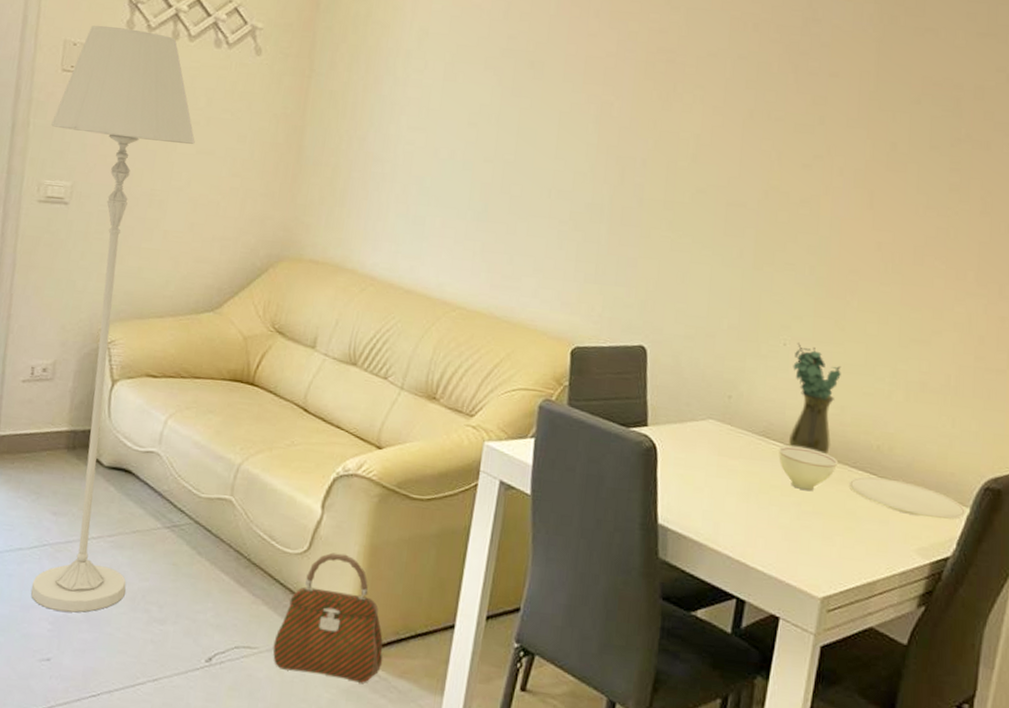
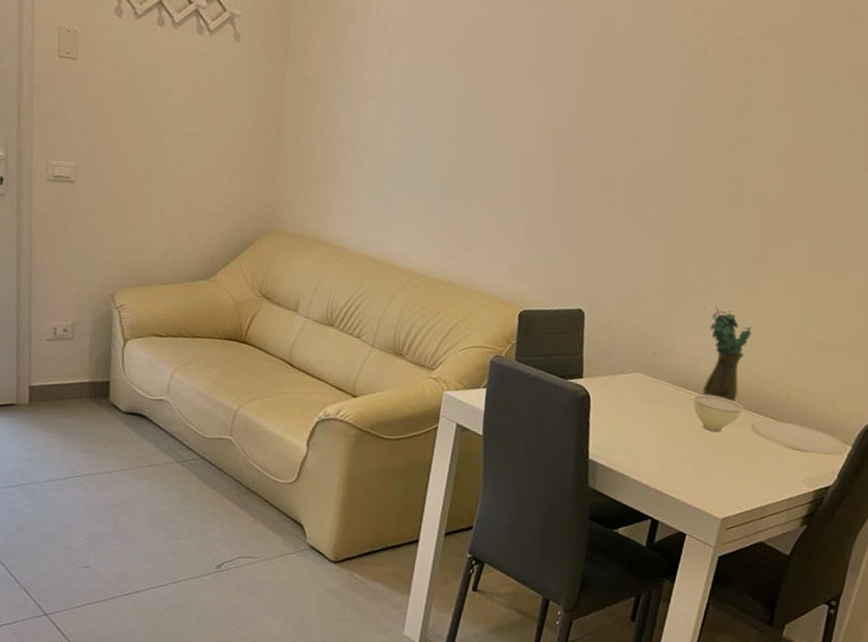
floor lamp: present [30,25,195,613] -> none [53,12,184,530]
handbag: present [272,552,383,683] -> none [270,482,361,585]

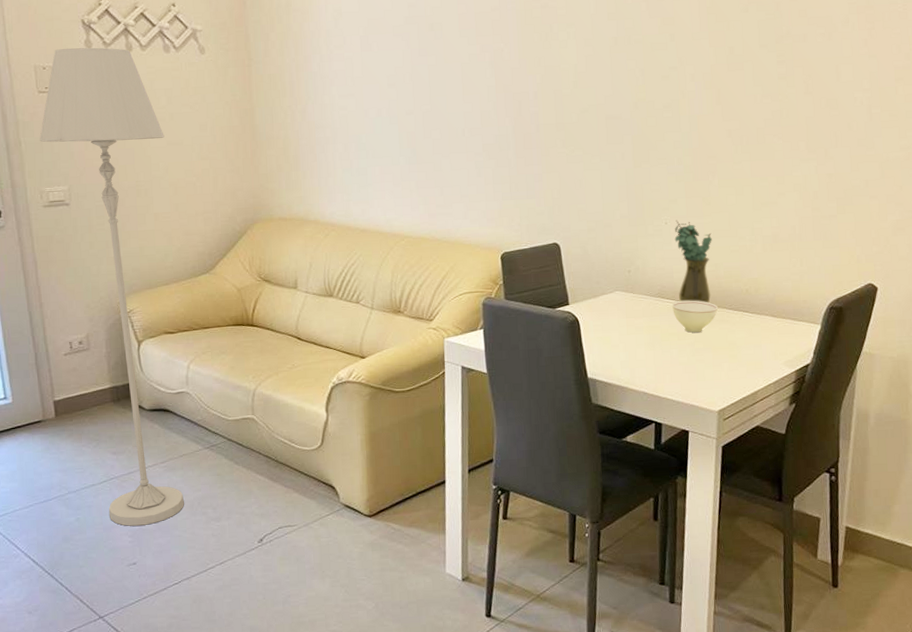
floor lamp: none [53,12,184,530] -> present [39,47,184,526]
plate: present [751,420,849,456] -> none [728,313,818,338]

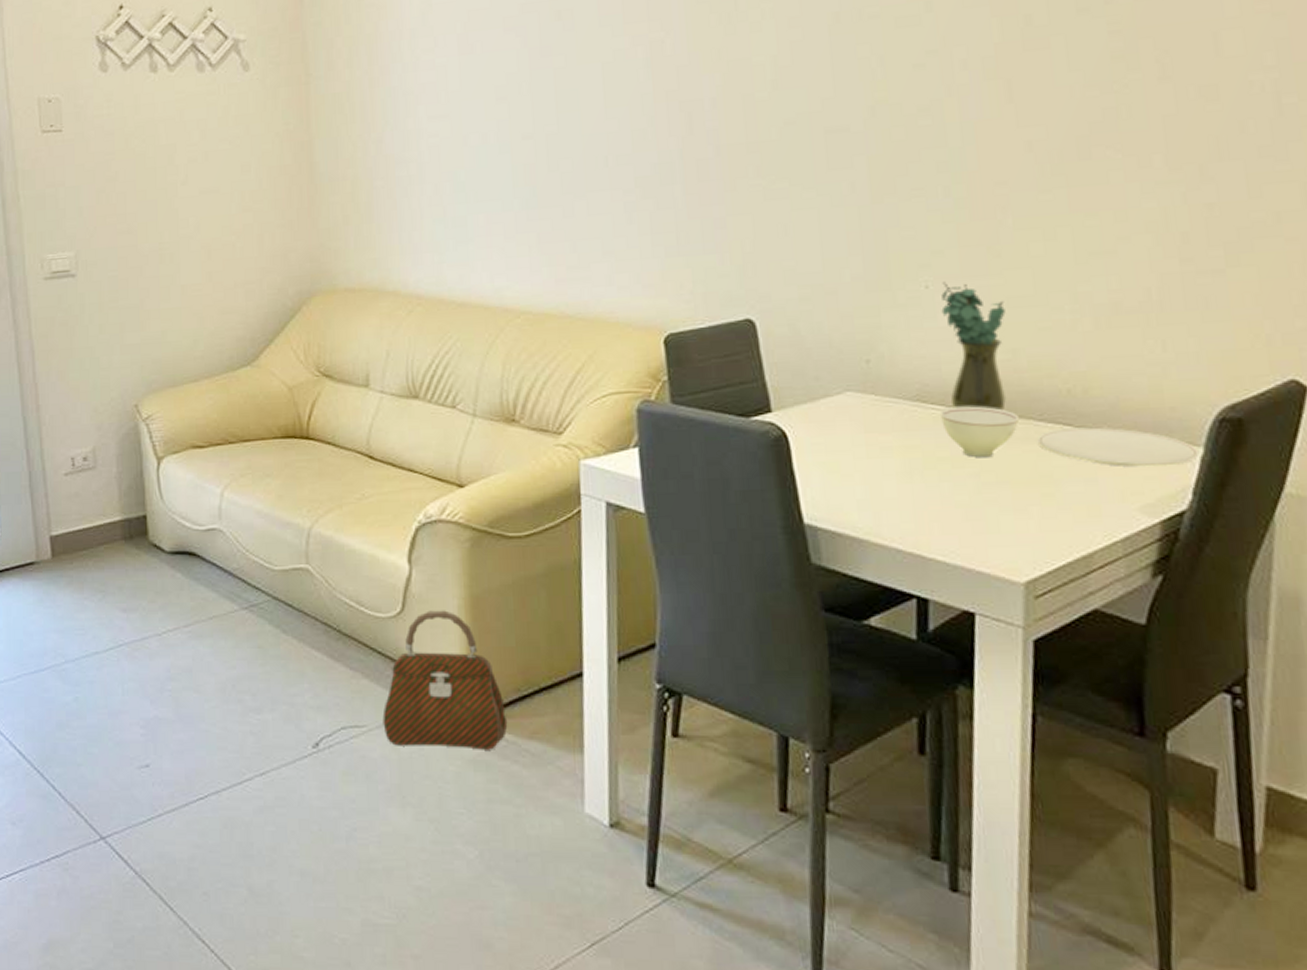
floor lamp: present [39,47,184,526] -> none [42,70,214,713]
handbag: none [308,443,395,537] -> present [382,610,508,750]
plate: none [728,313,818,338] -> present [1037,427,1200,467]

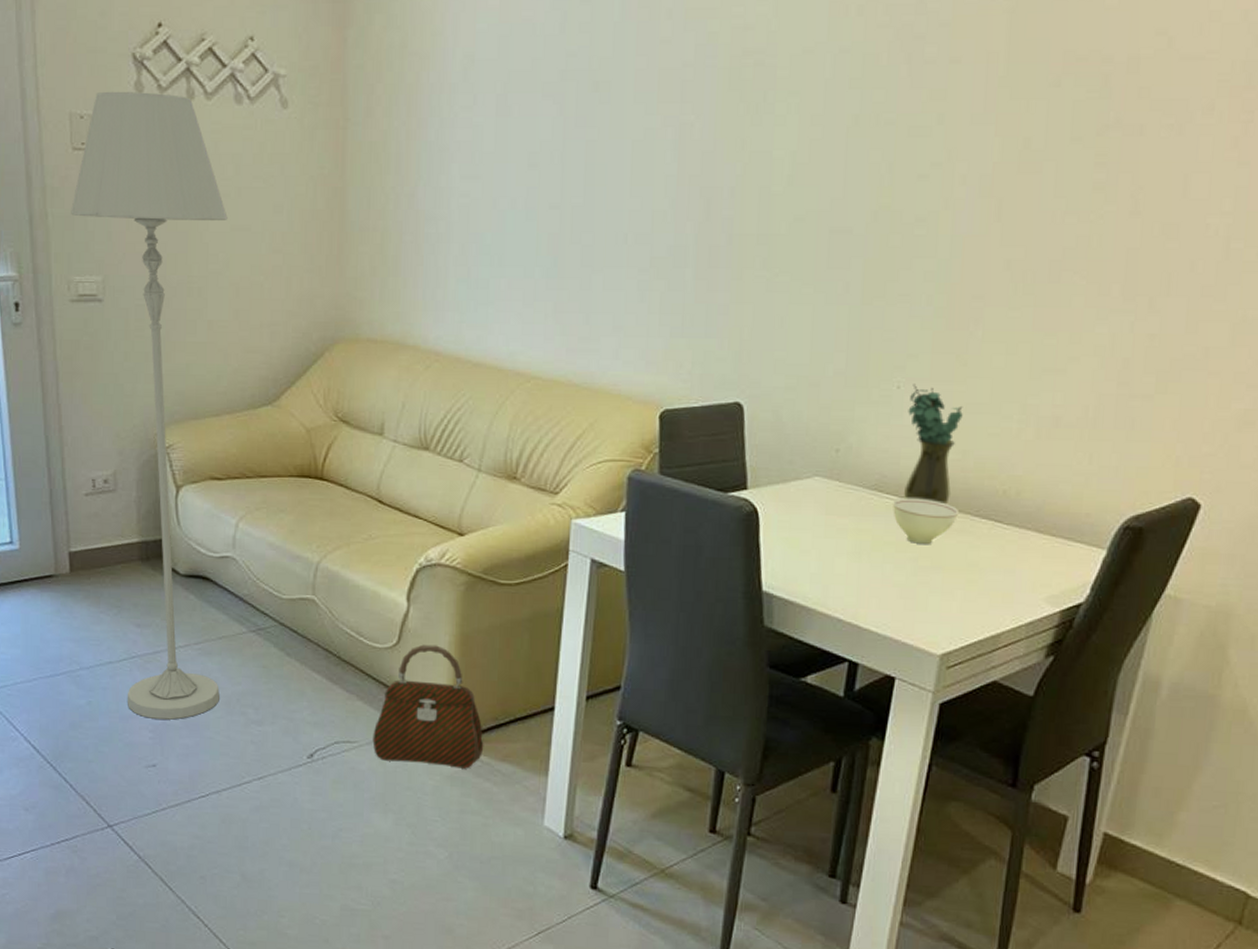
floor lamp: none [42,70,214,713] -> present [71,91,228,720]
plate: present [1037,427,1200,467] -> none [970,524,1103,564]

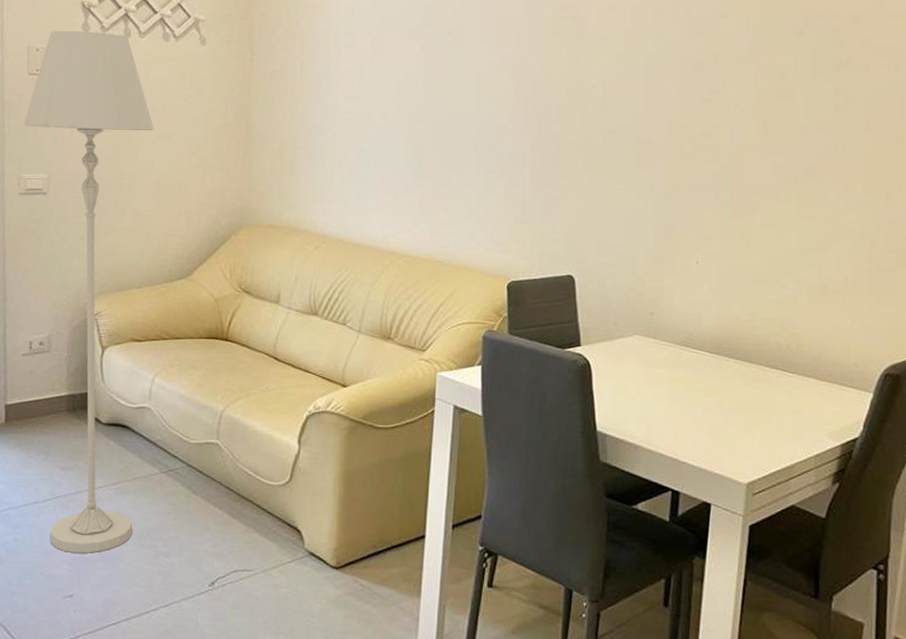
handbag: present [372,644,484,769] -> none [267,481,365,593]
bowl: present [893,498,960,545] -> none [699,352,753,391]
vase: present [903,383,963,505] -> none [706,260,750,358]

